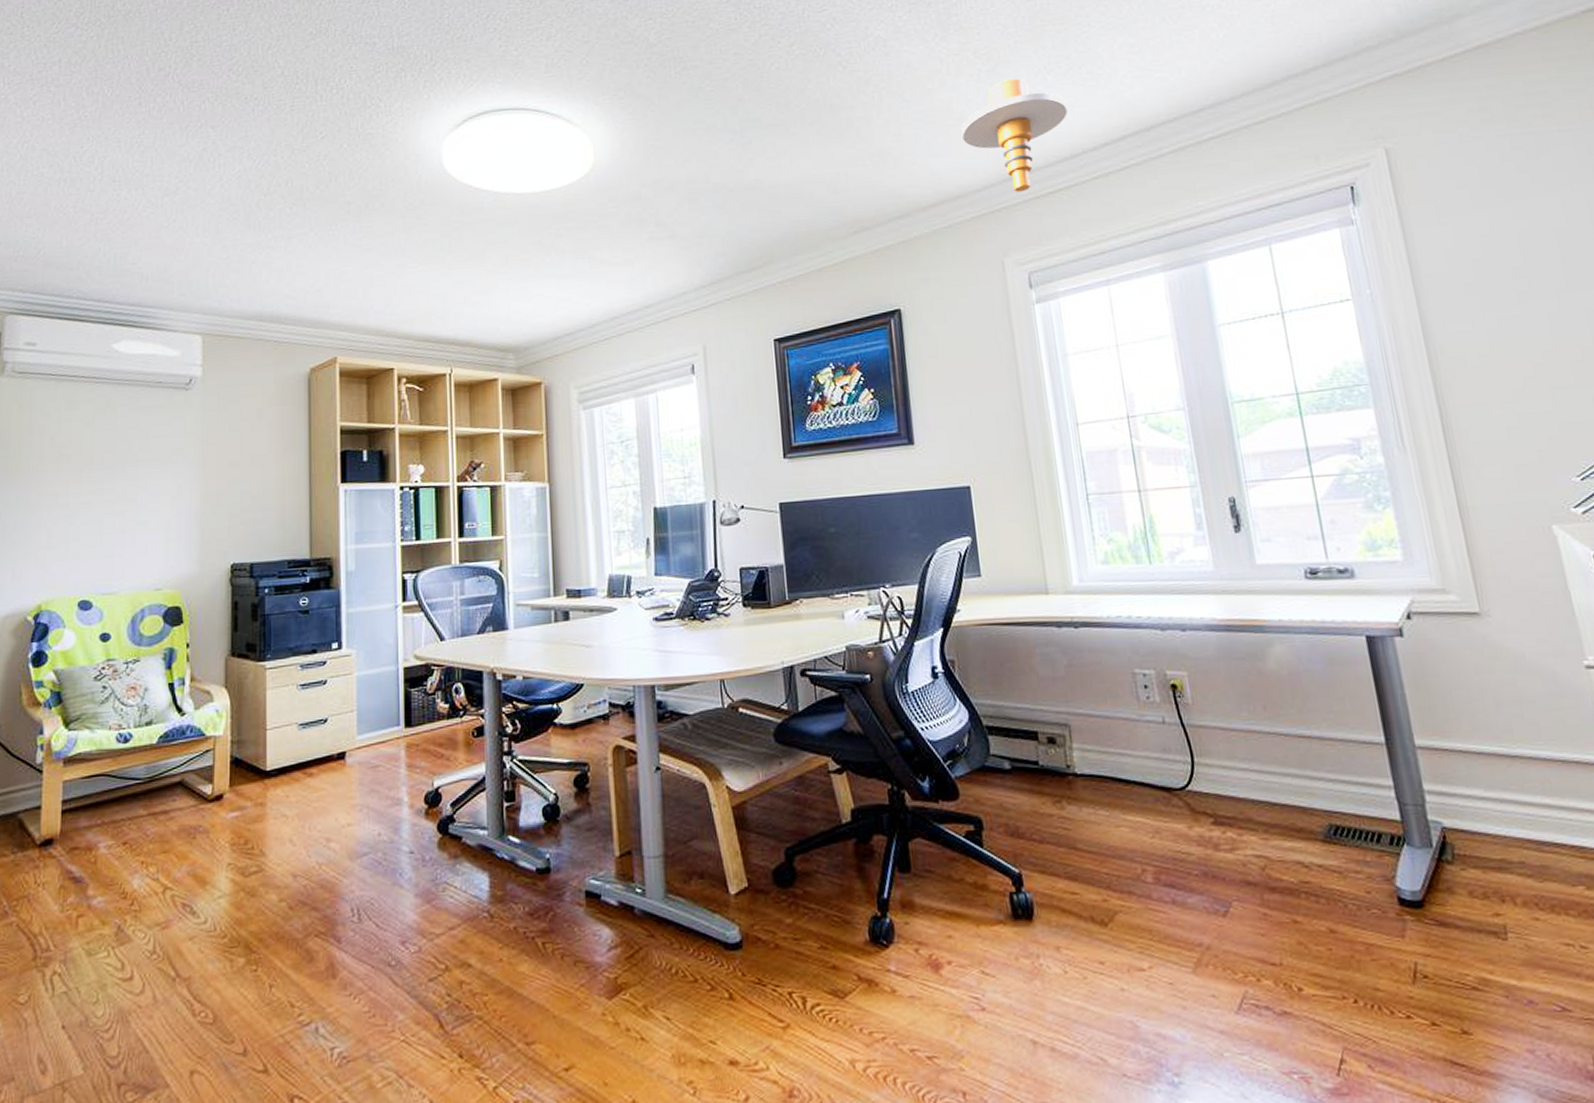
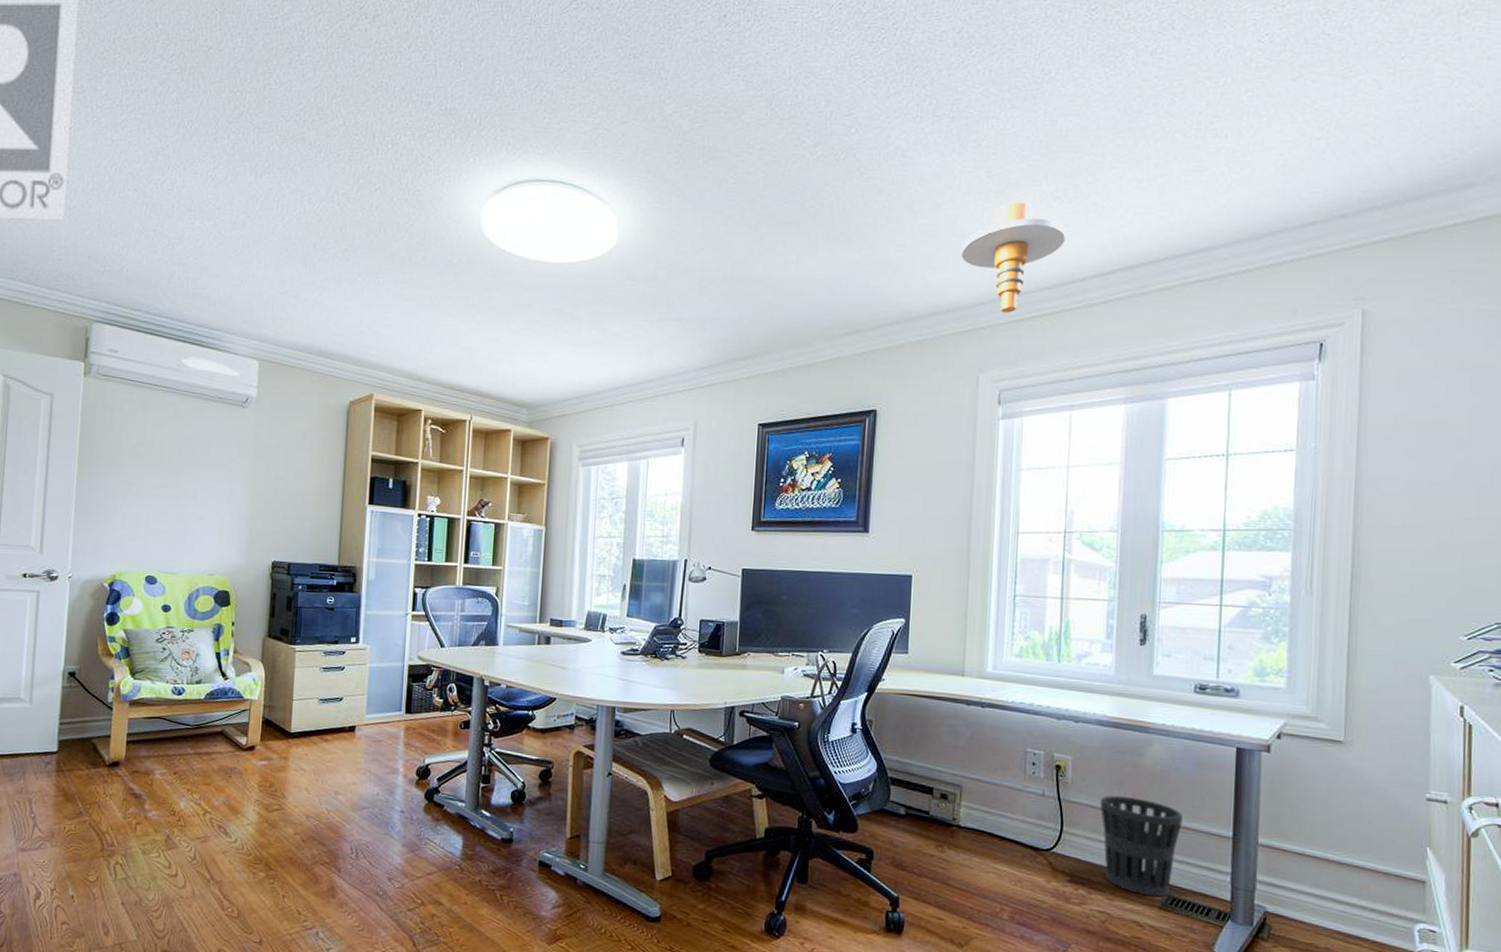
wastebasket: none [1228,711,1330,829] -> present [1099,795,1182,897]

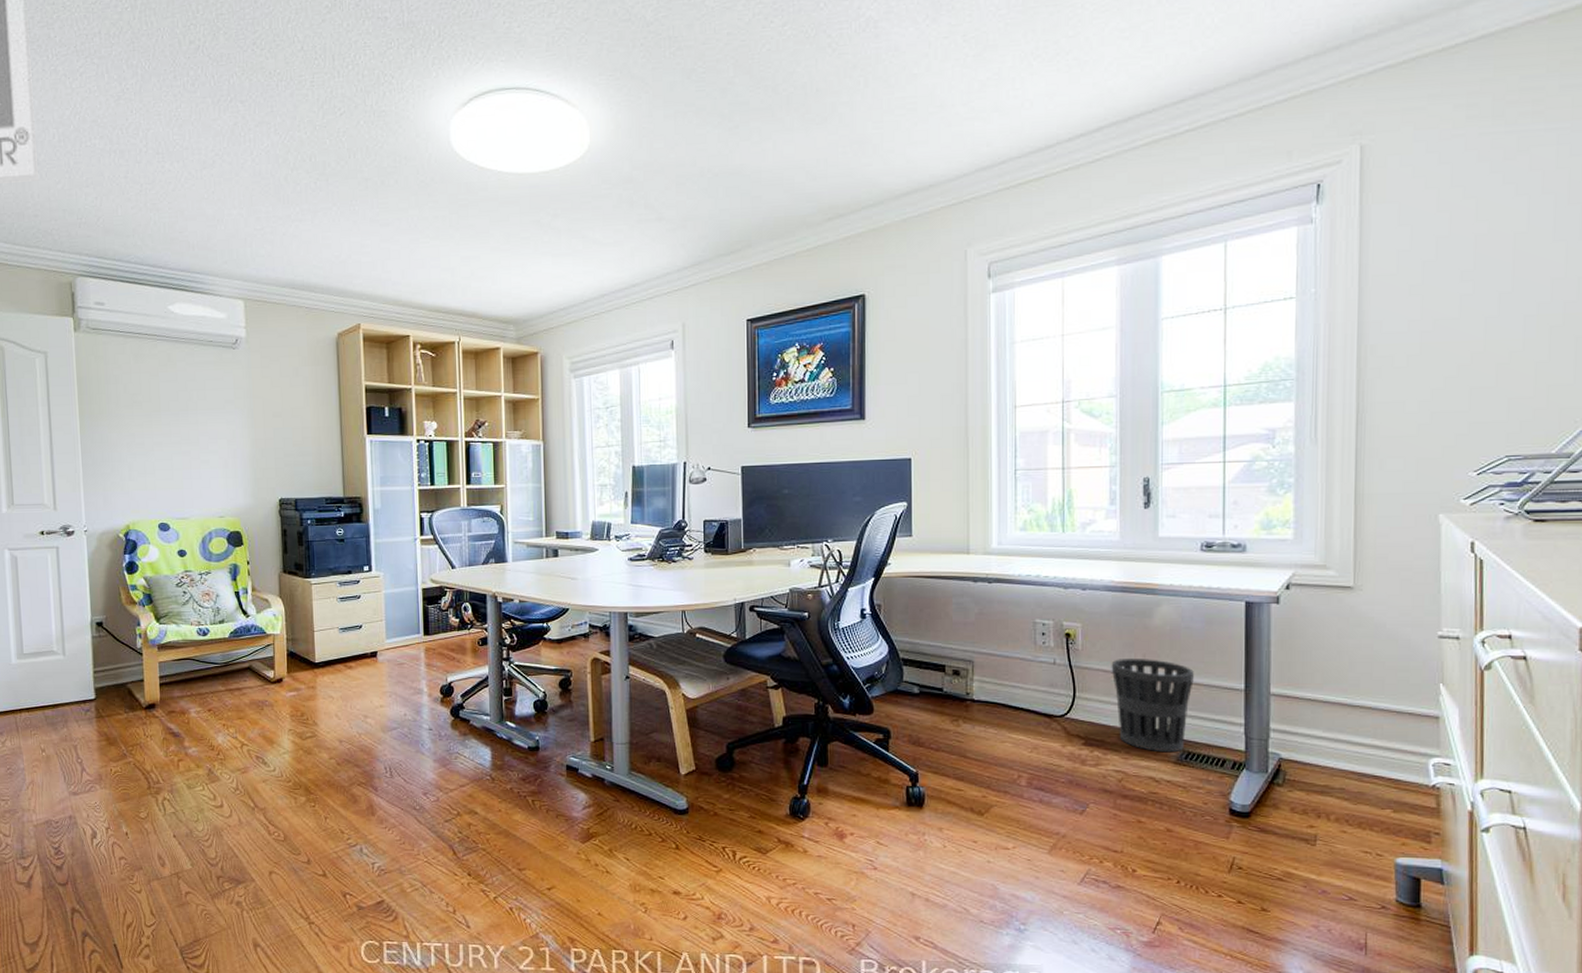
ceiling light fixture: present [961,203,1066,313] -> none [942,65,1048,183]

